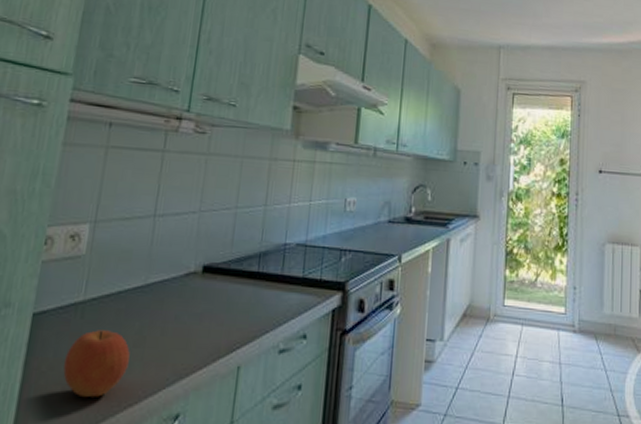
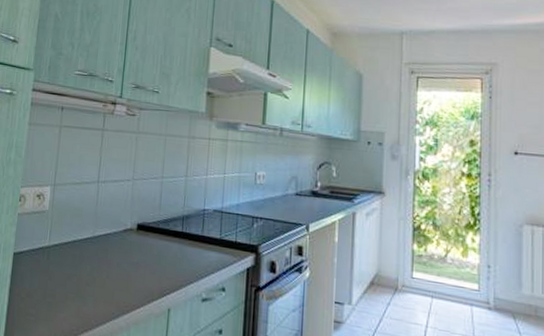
fruit: present [63,330,130,397] -> none [36,269,84,321]

